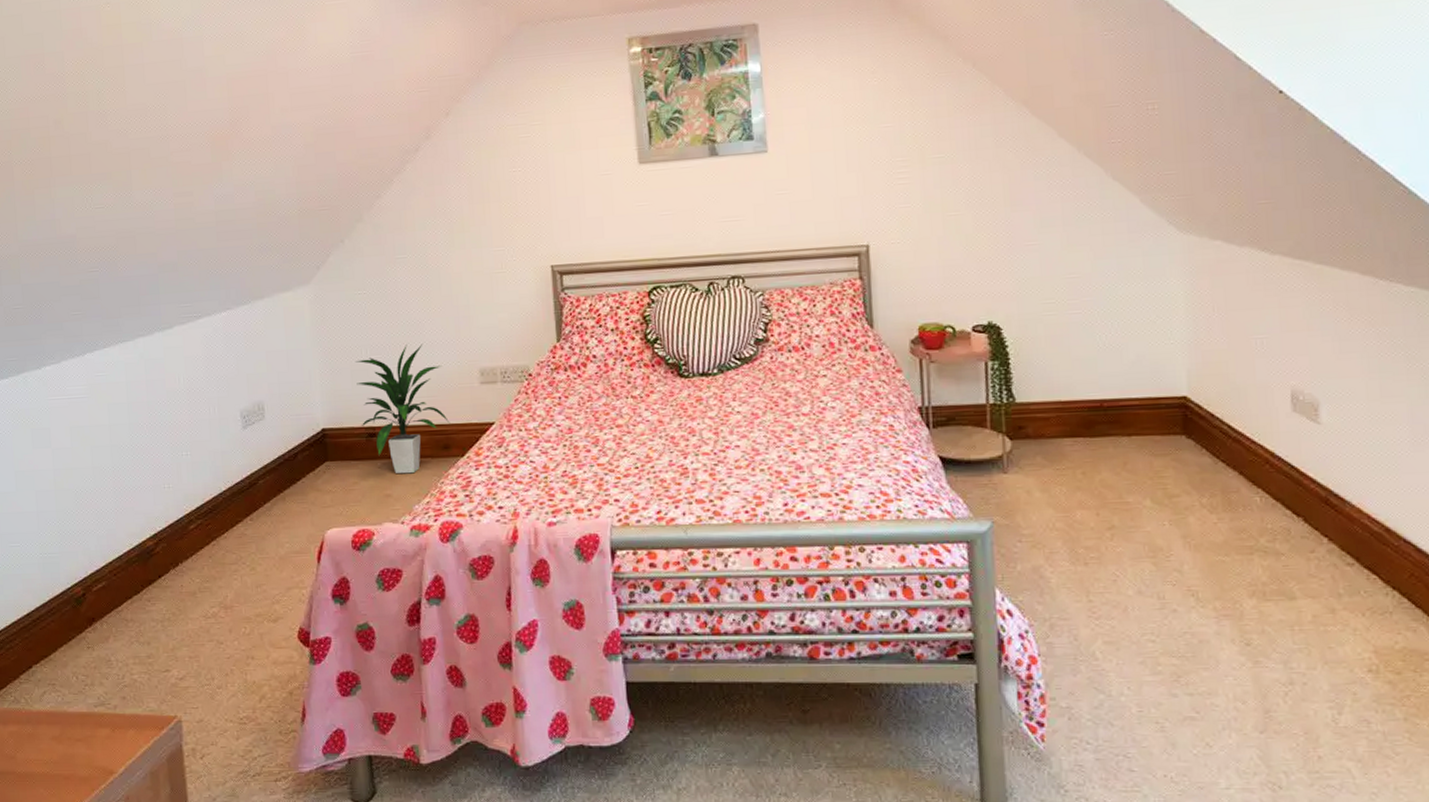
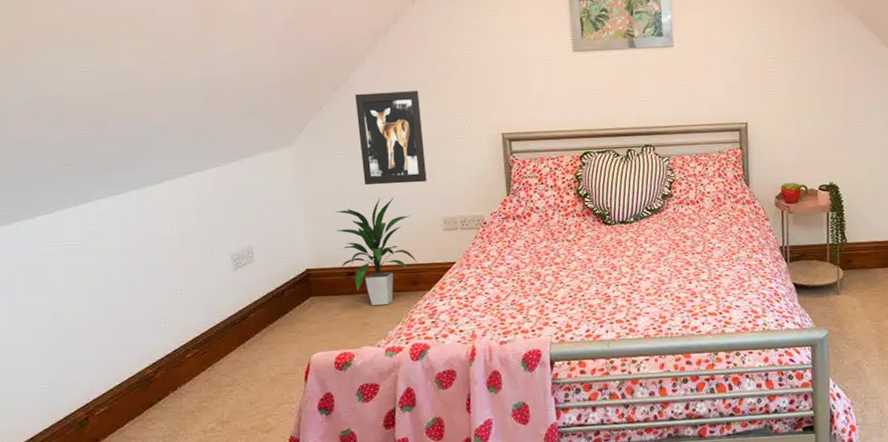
wall art: none [380,217,461,330] -> present [355,91,427,185]

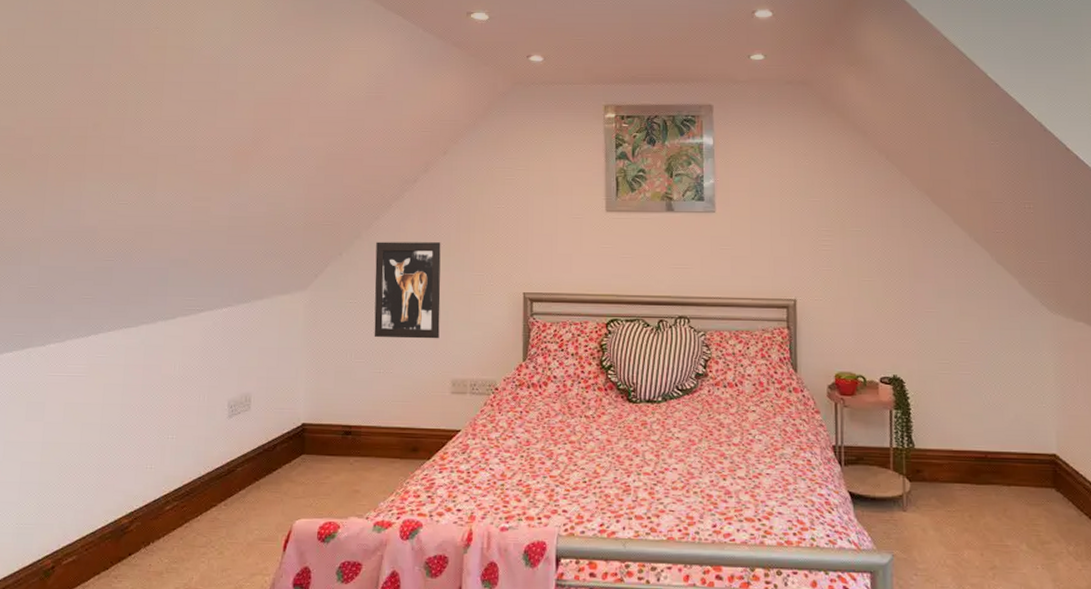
indoor plant: present [335,197,419,306] -> none [338,352,421,472]

